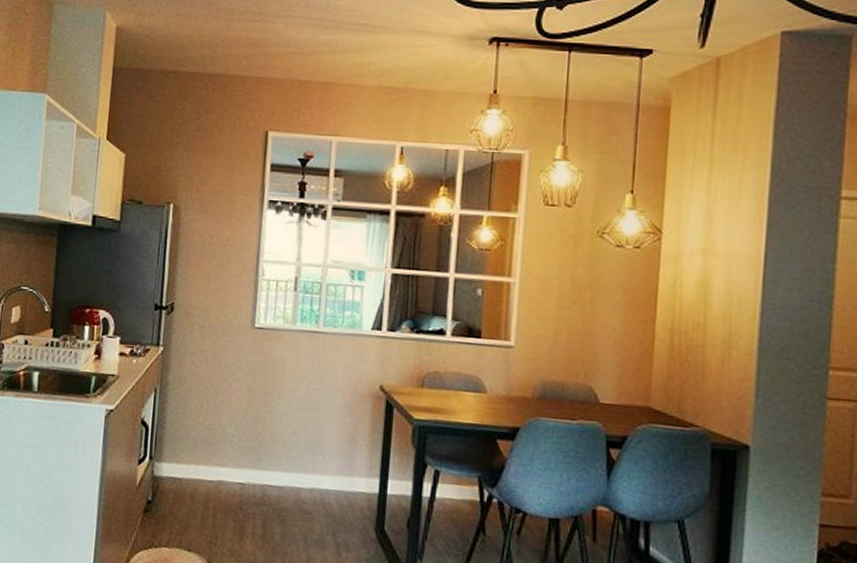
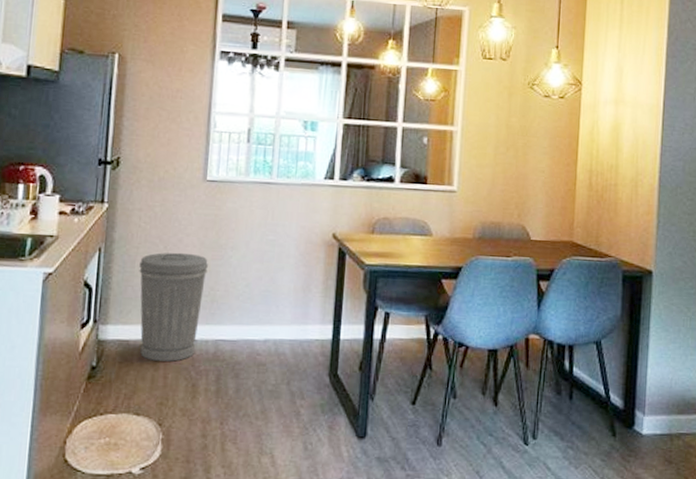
trash can: none [191,396,256,503] -> present [139,252,208,362]

